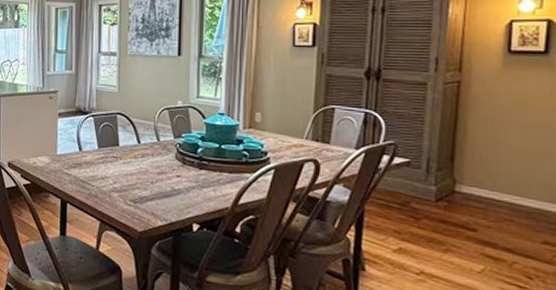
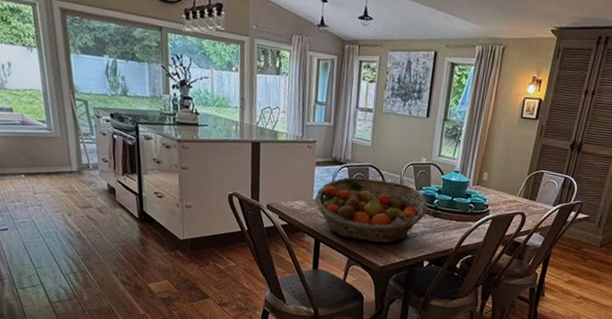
fruit basket: none [59,127,190,203] -> present [315,177,428,244]

